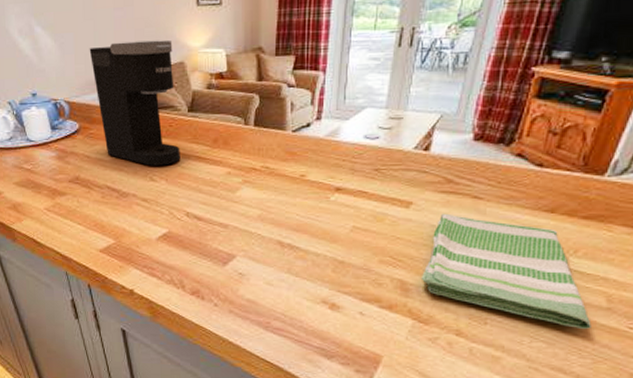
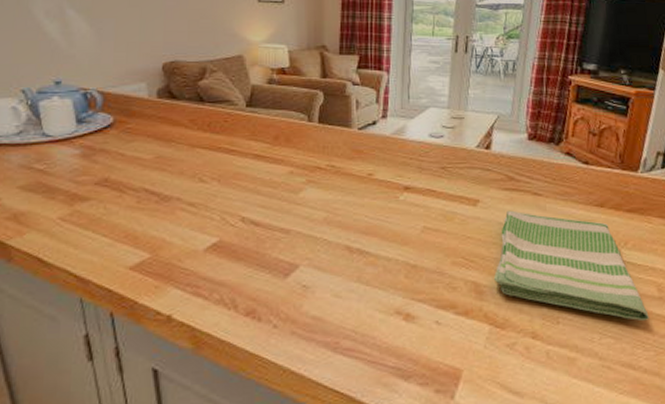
coffee maker: present [89,40,180,166] -> none [133,32,236,165]

